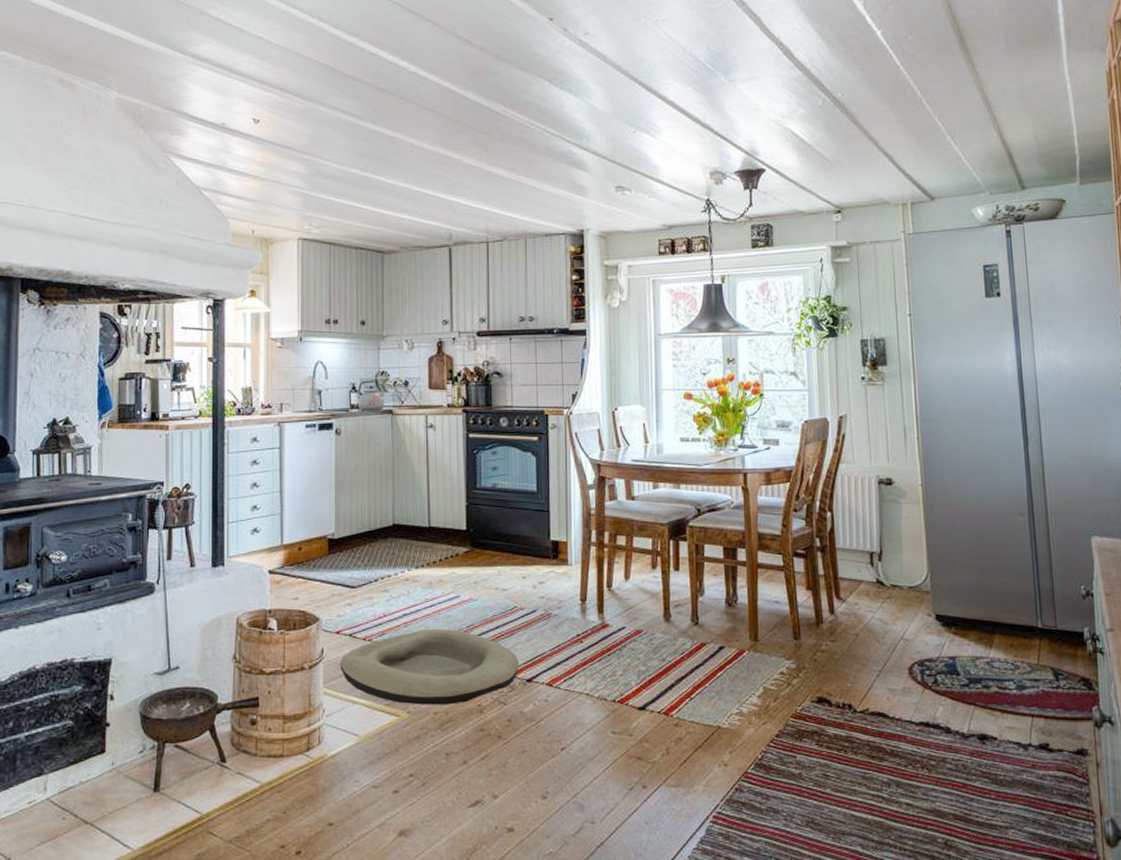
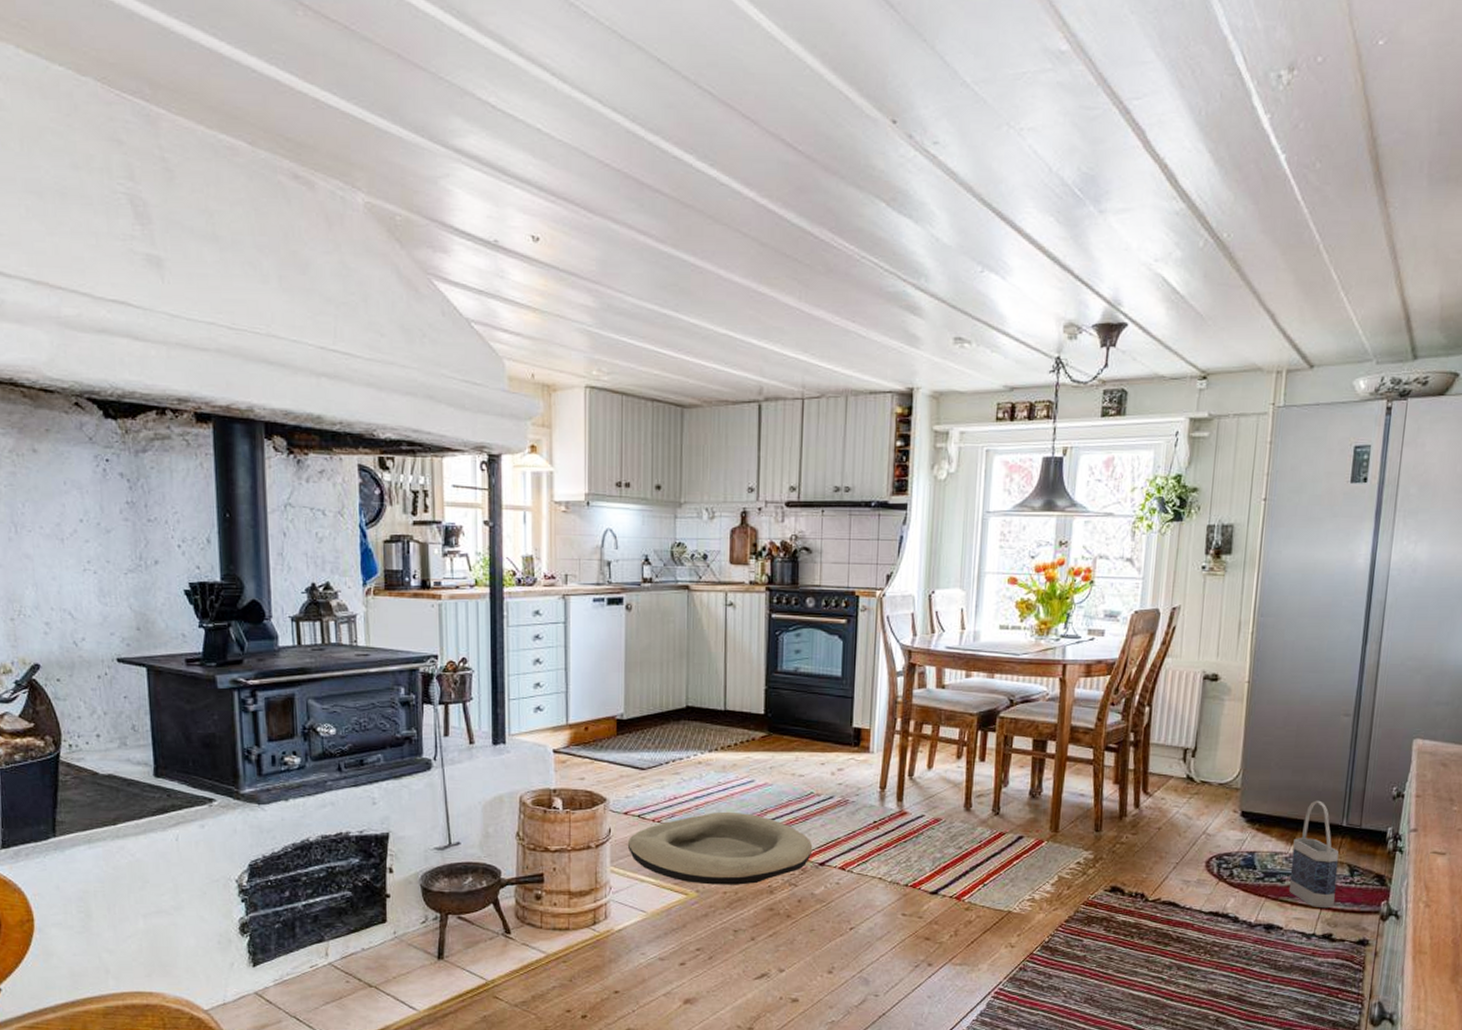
kettle: present [357,380,385,411] -> none [650,552,681,586]
bag: none [992,601,1046,716] -> present [1288,800,1339,909]

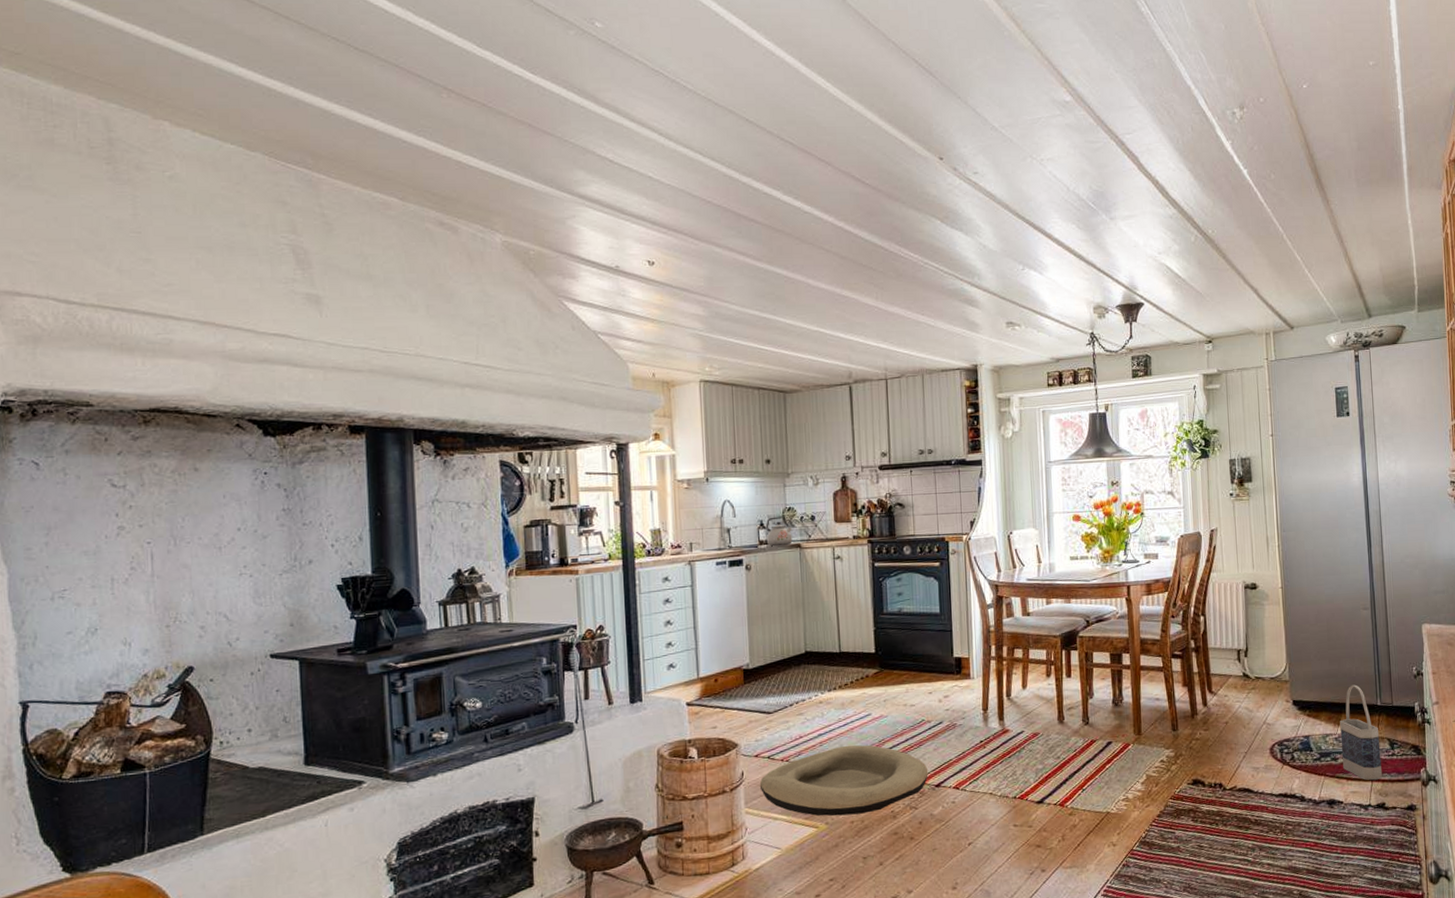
kettle: none [650,552,681,586] -> present [765,516,793,547]

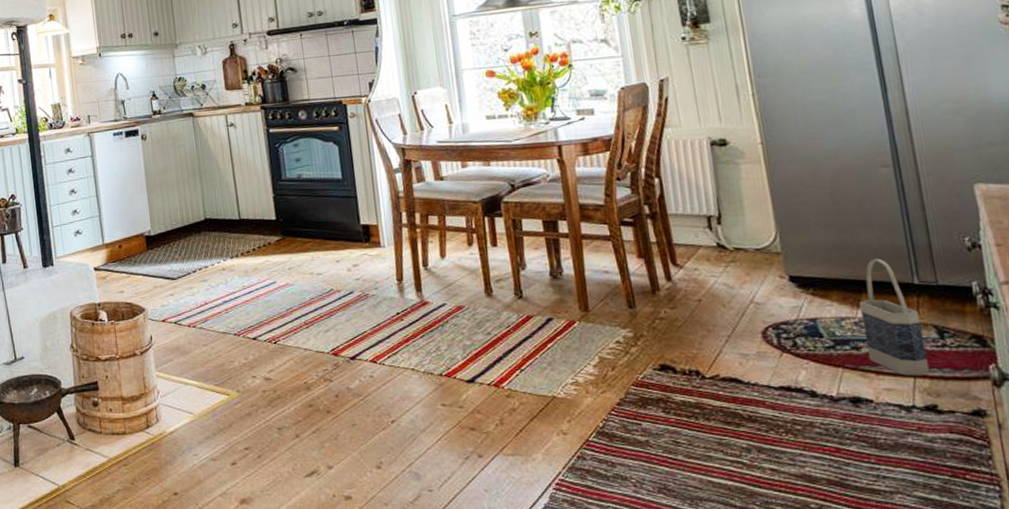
dog bed: present [759,745,929,816] -> none [168,313,342,384]
kettle: present [765,516,793,547] -> none [158,86,185,117]

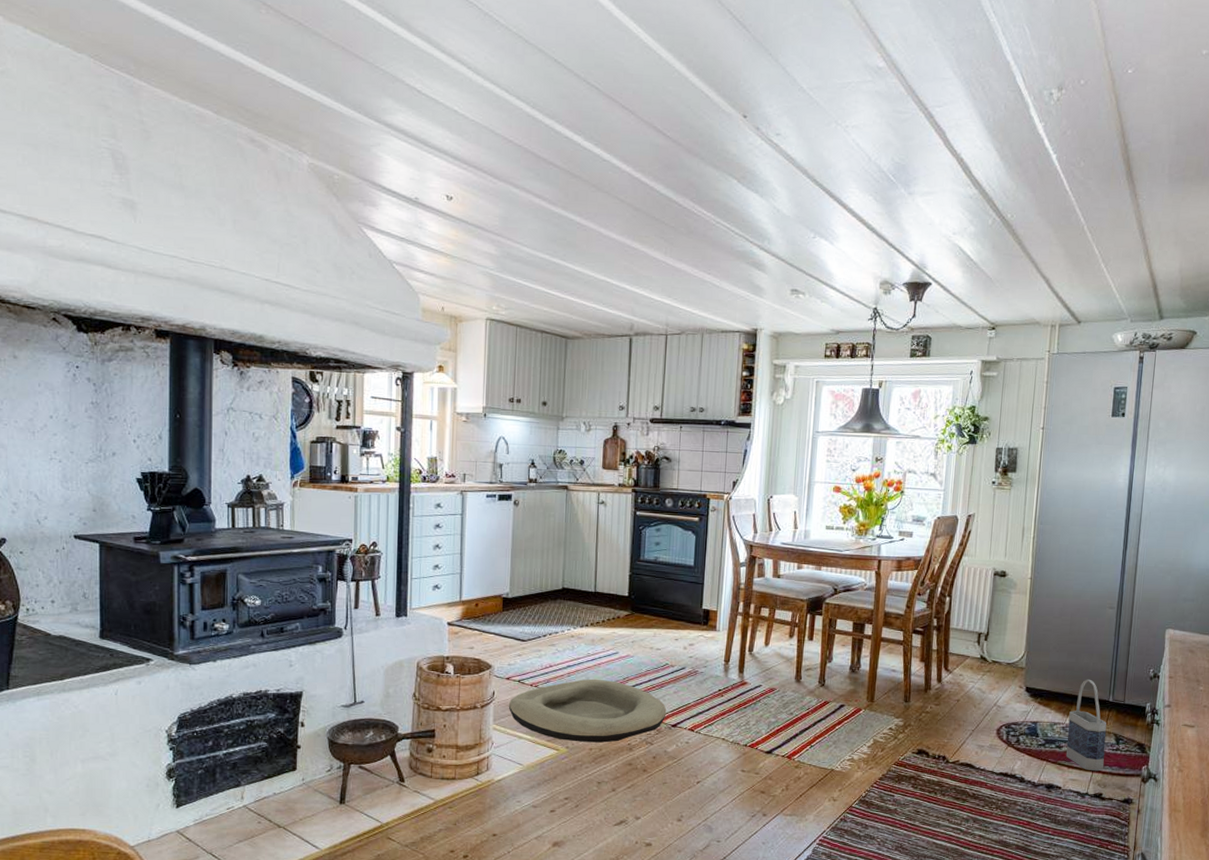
dog bed: none [168,313,342,384] -> present [508,678,667,743]

